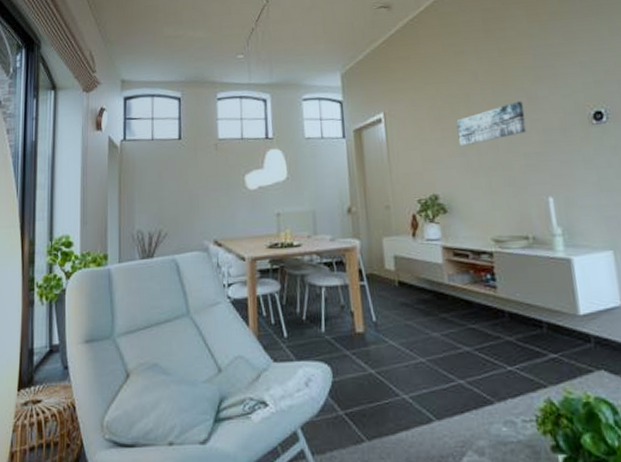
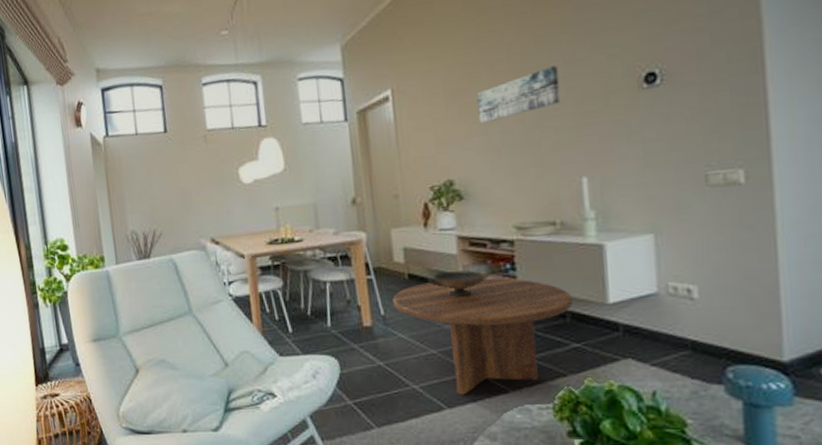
coffee table: none [384,287,548,406] -> present [393,277,573,395]
decorative bowl: none [416,279,473,305] -> present [428,270,490,297]

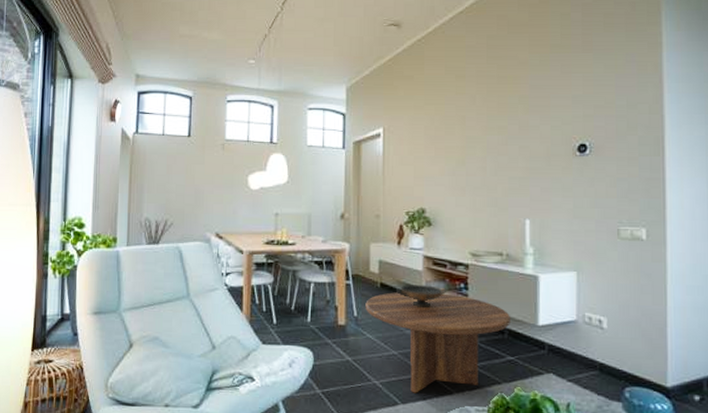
wall art: present [476,65,561,124] -> none [450,128,515,166]

